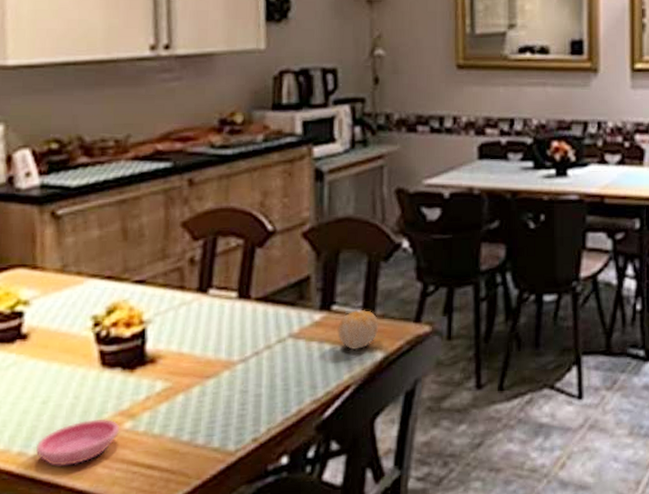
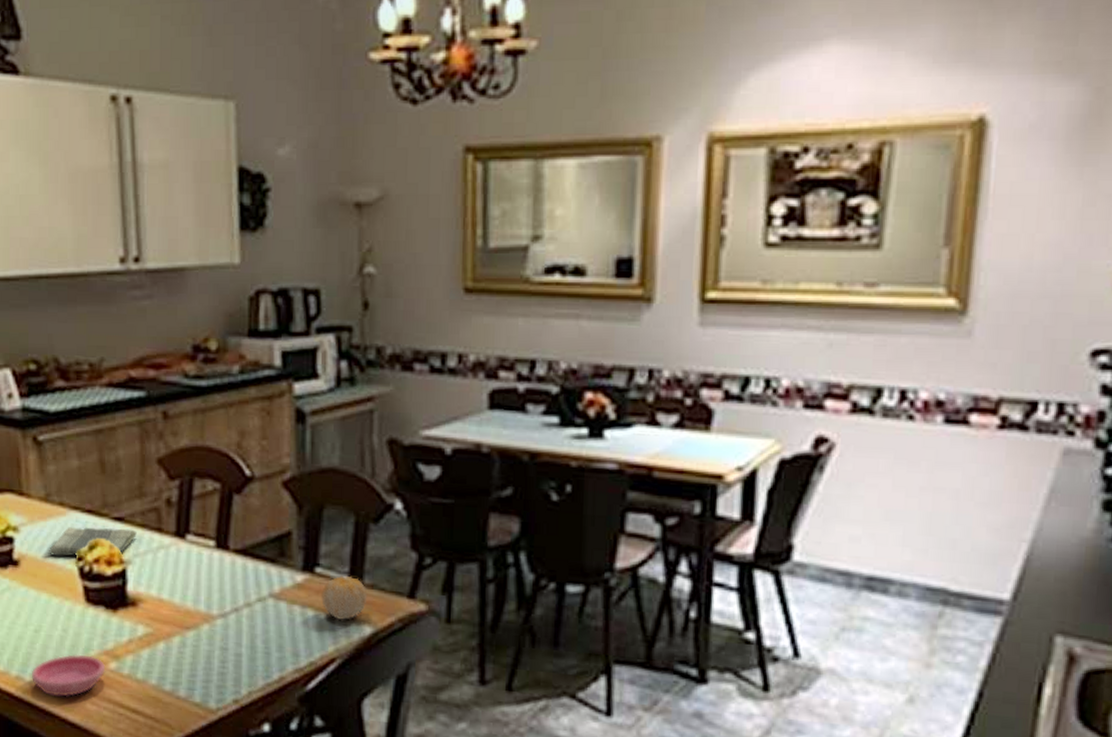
dish towel: none [63,290,158,325] -> present [49,526,137,557]

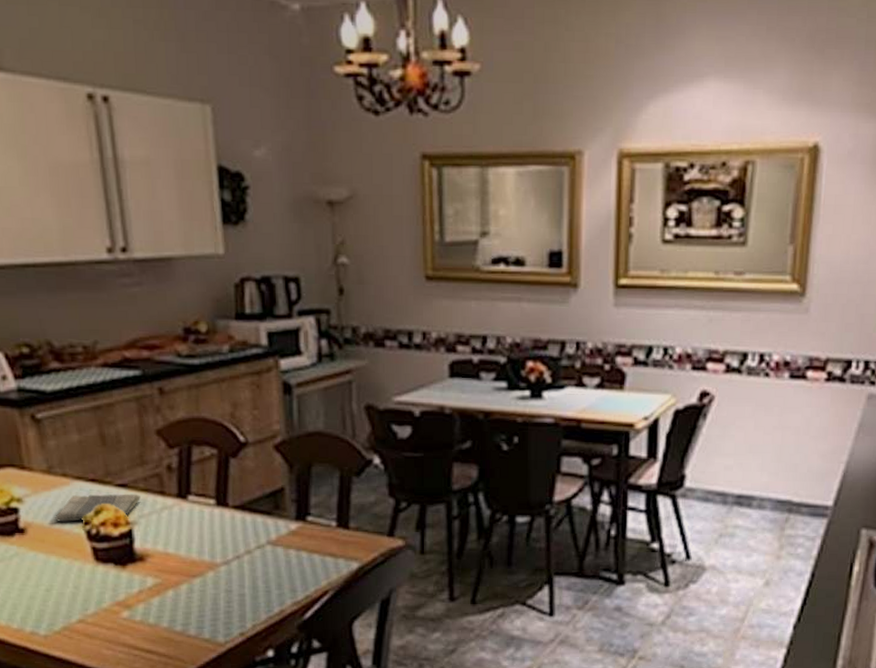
saucer: present [32,654,106,697] -> none [46,607,119,646]
fruit: present [321,575,368,621] -> none [313,521,354,560]

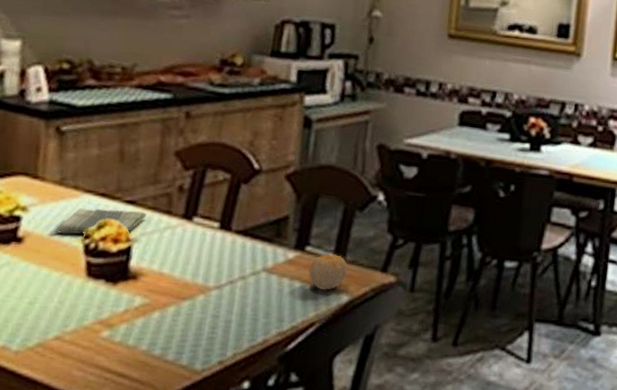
fruit: none [313,521,354,560] -> present [308,253,348,291]

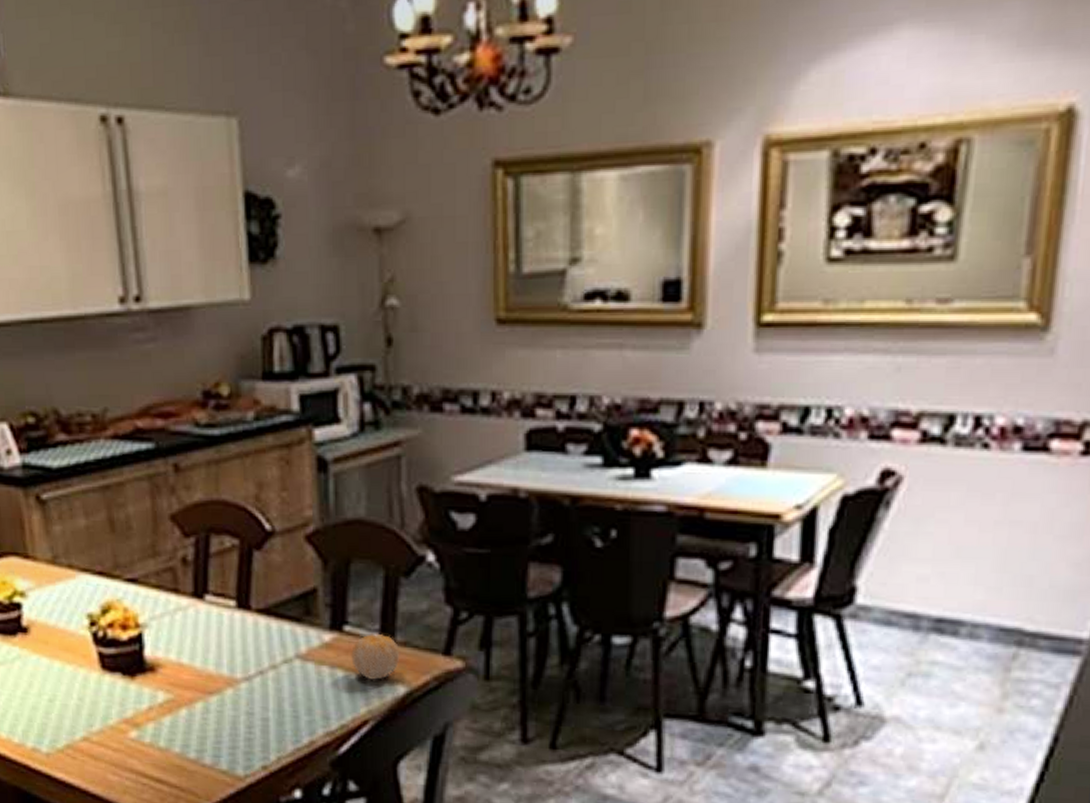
dish towel: present [56,207,147,235] -> none [59,589,152,622]

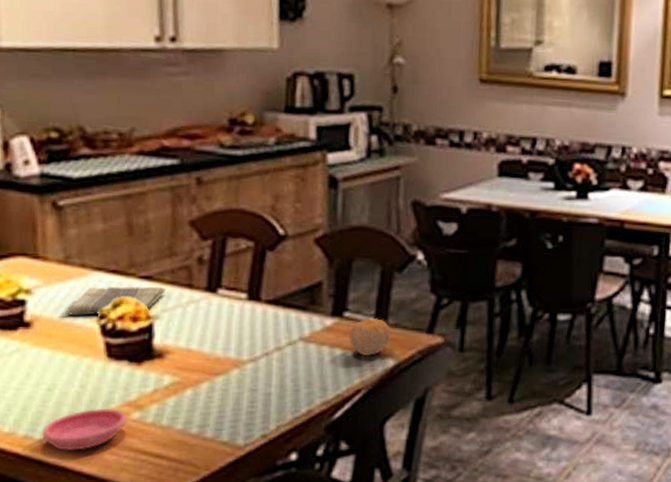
saucer: none [49,723,126,768] -> present [42,408,128,451]
dish towel: none [59,589,152,622] -> present [67,286,166,316]

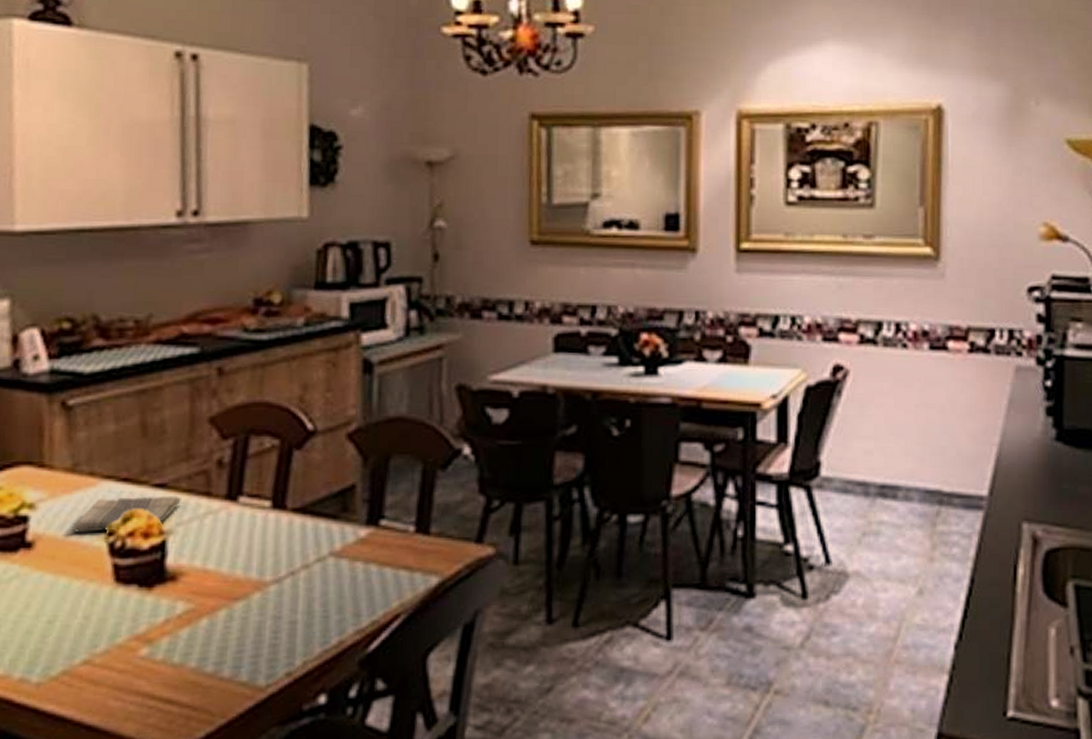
saucer: present [42,408,128,451] -> none [40,643,135,696]
fruit: present [349,317,391,357] -> none [386,525,435,574]

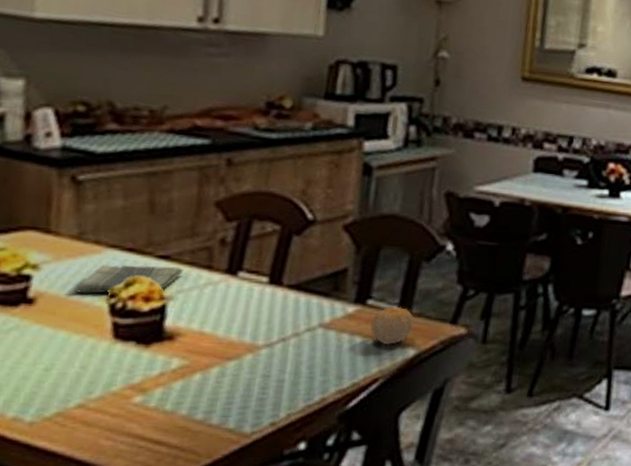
fruit: none [386,525,435,574] -> present [370,306,414,346]

